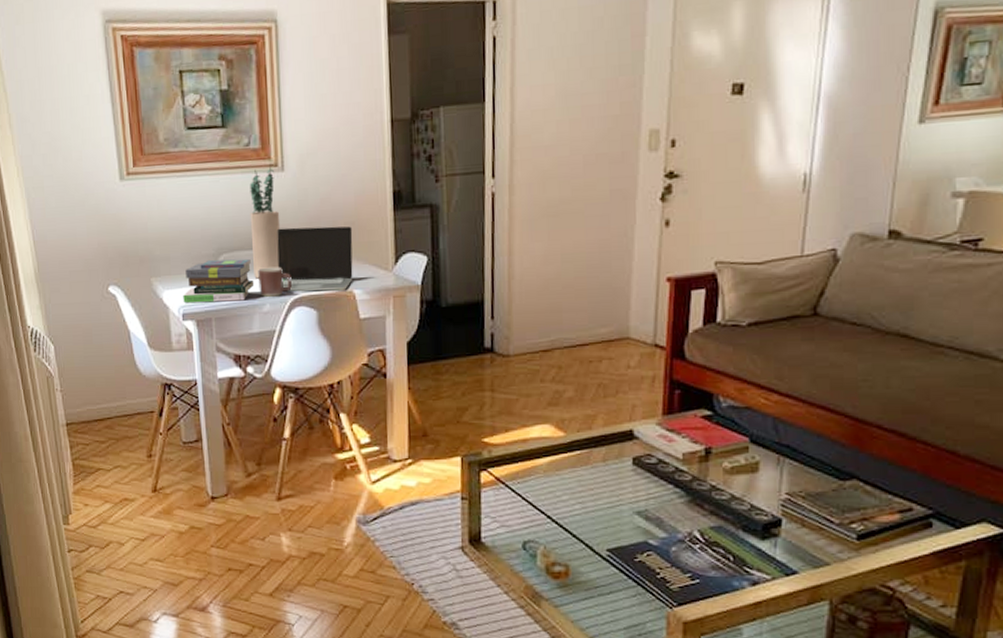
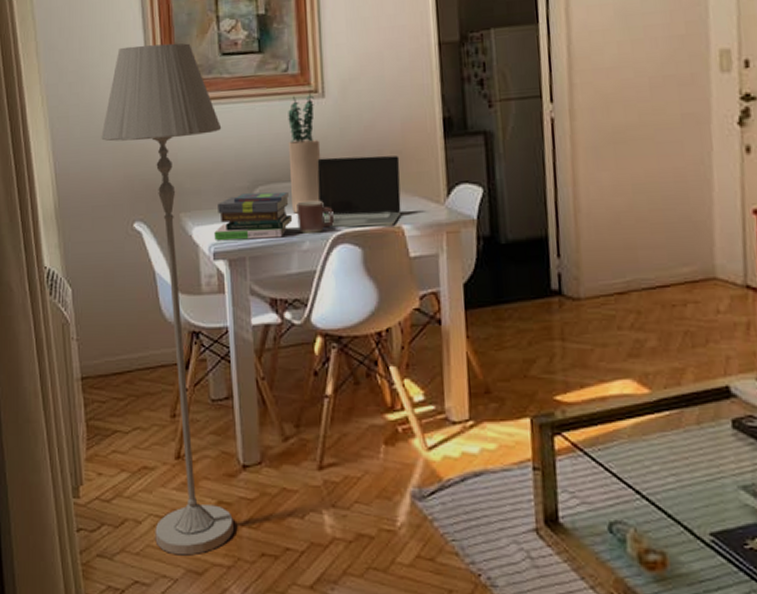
floor lamp: none [75,117,205,571] -> present [101,43,235,556]

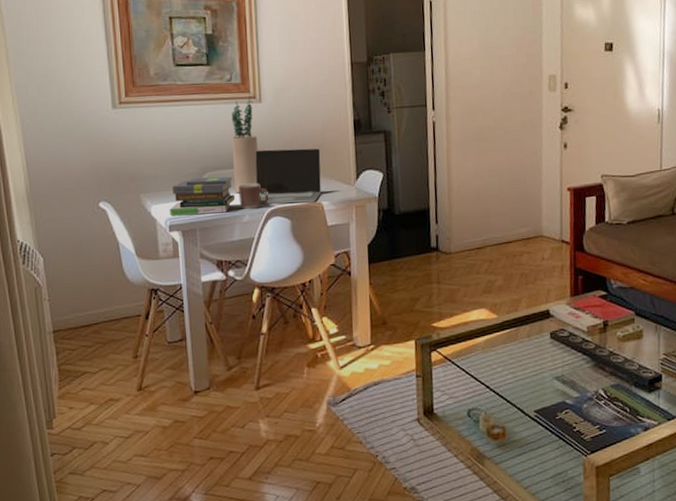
floor lamp: present [101,43,235,556] -> none [69,54,188,466]

